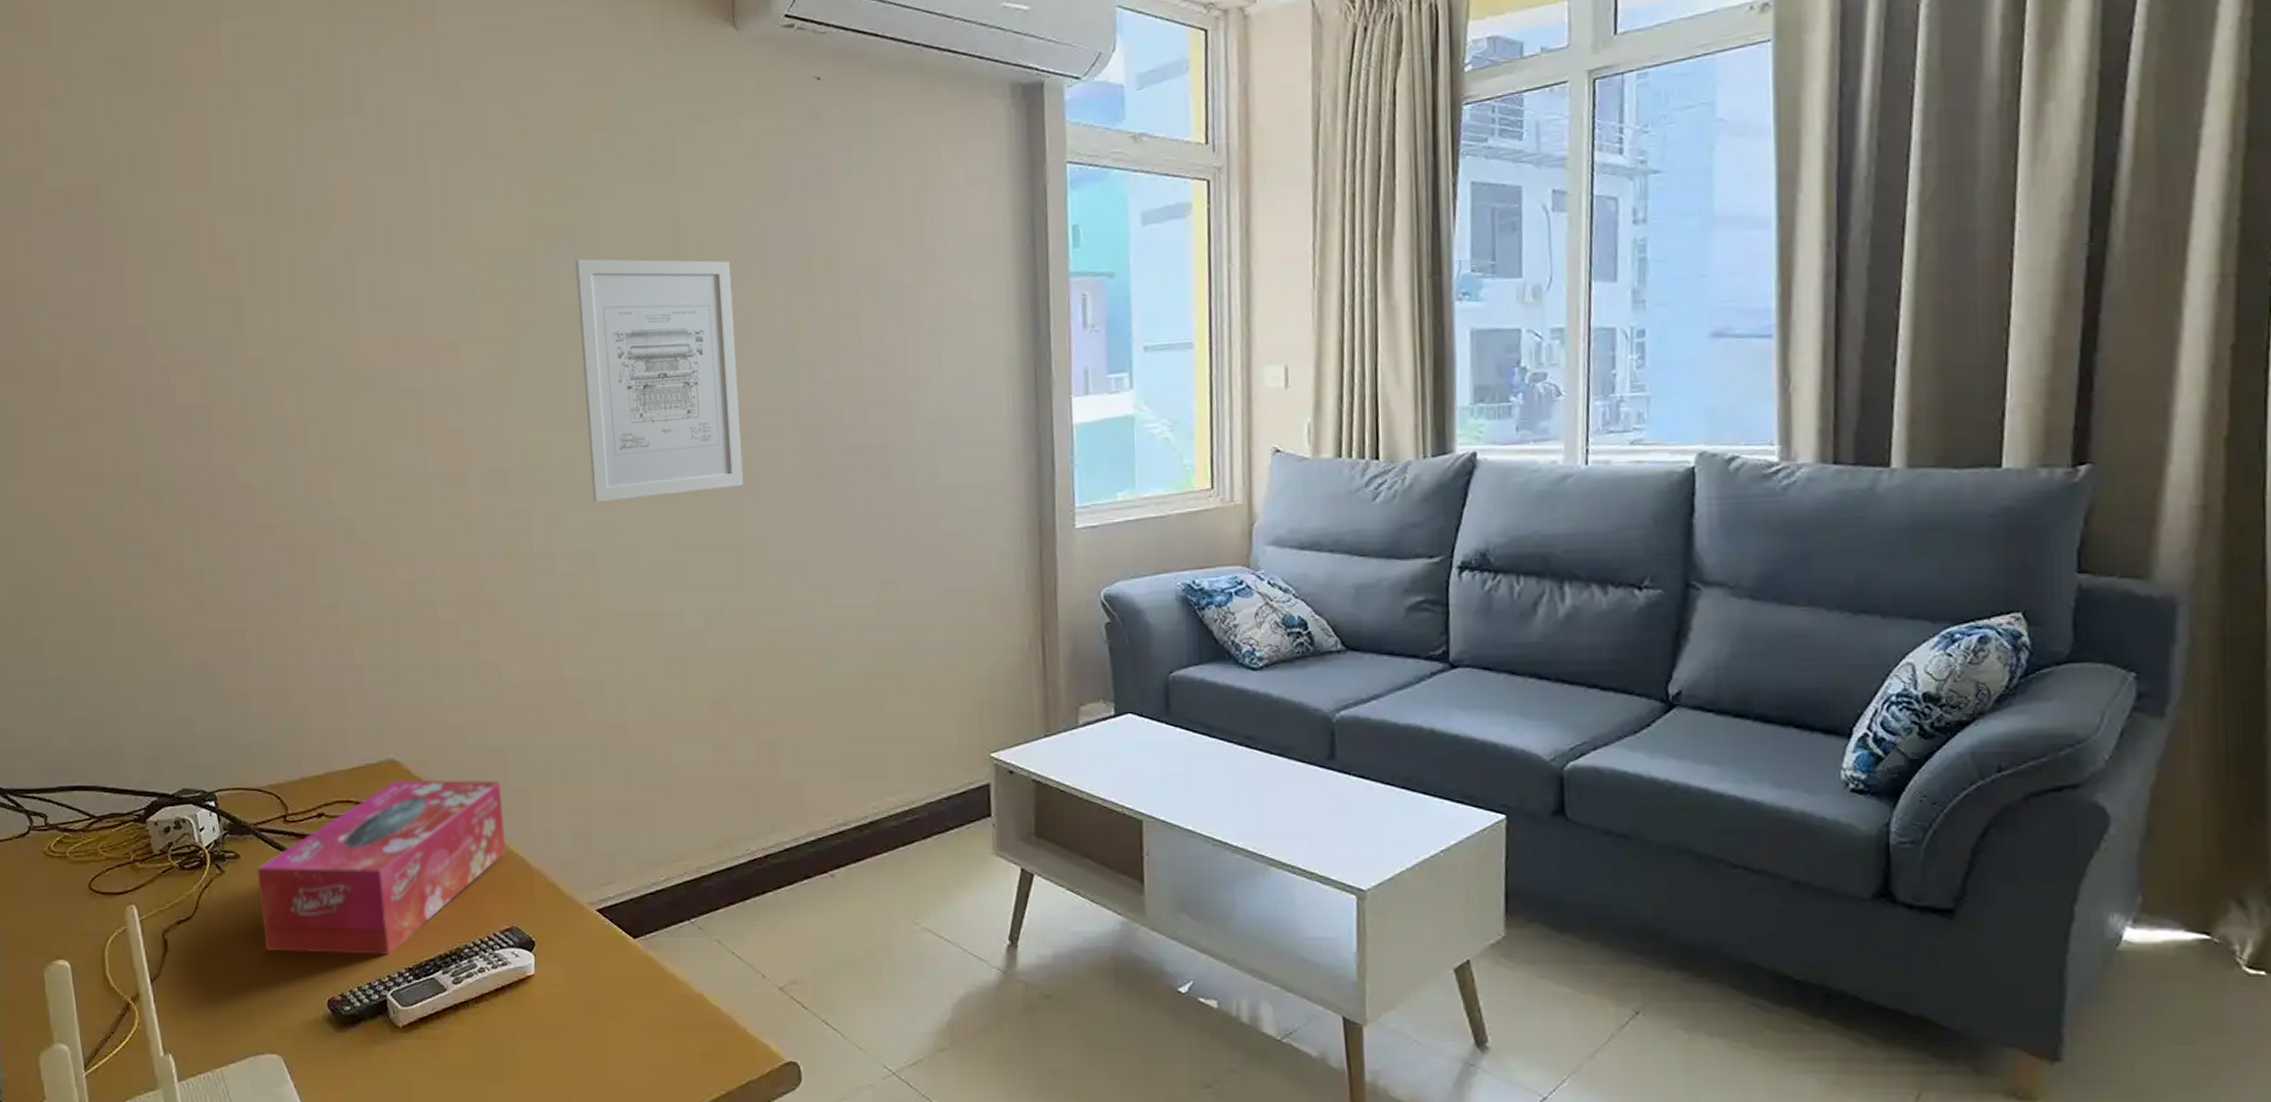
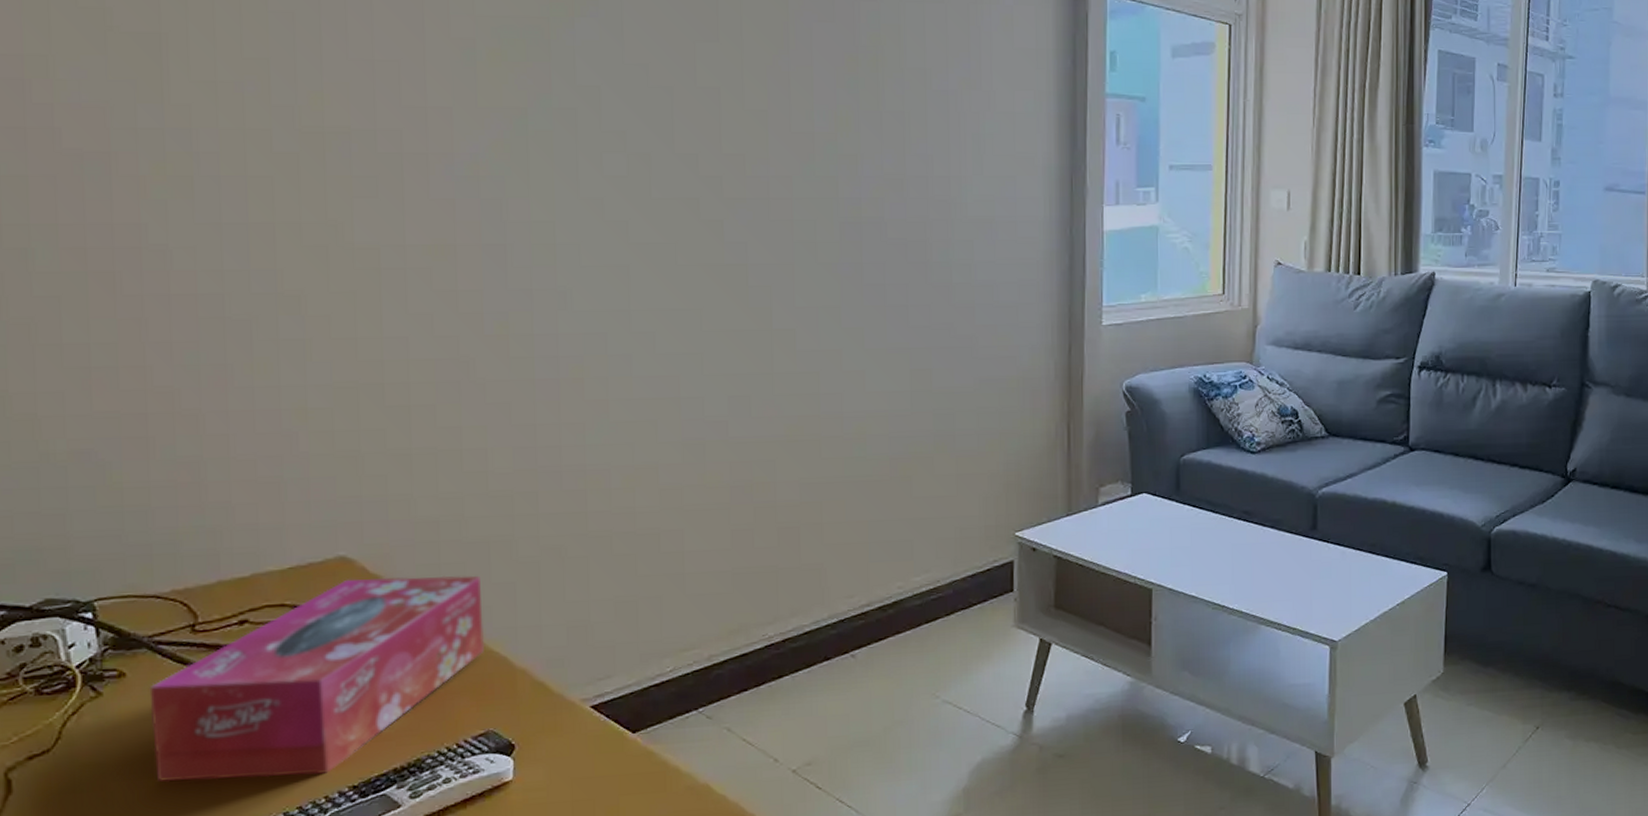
wall art: present [575,258,744,502] -> none [598,33,777,283]

